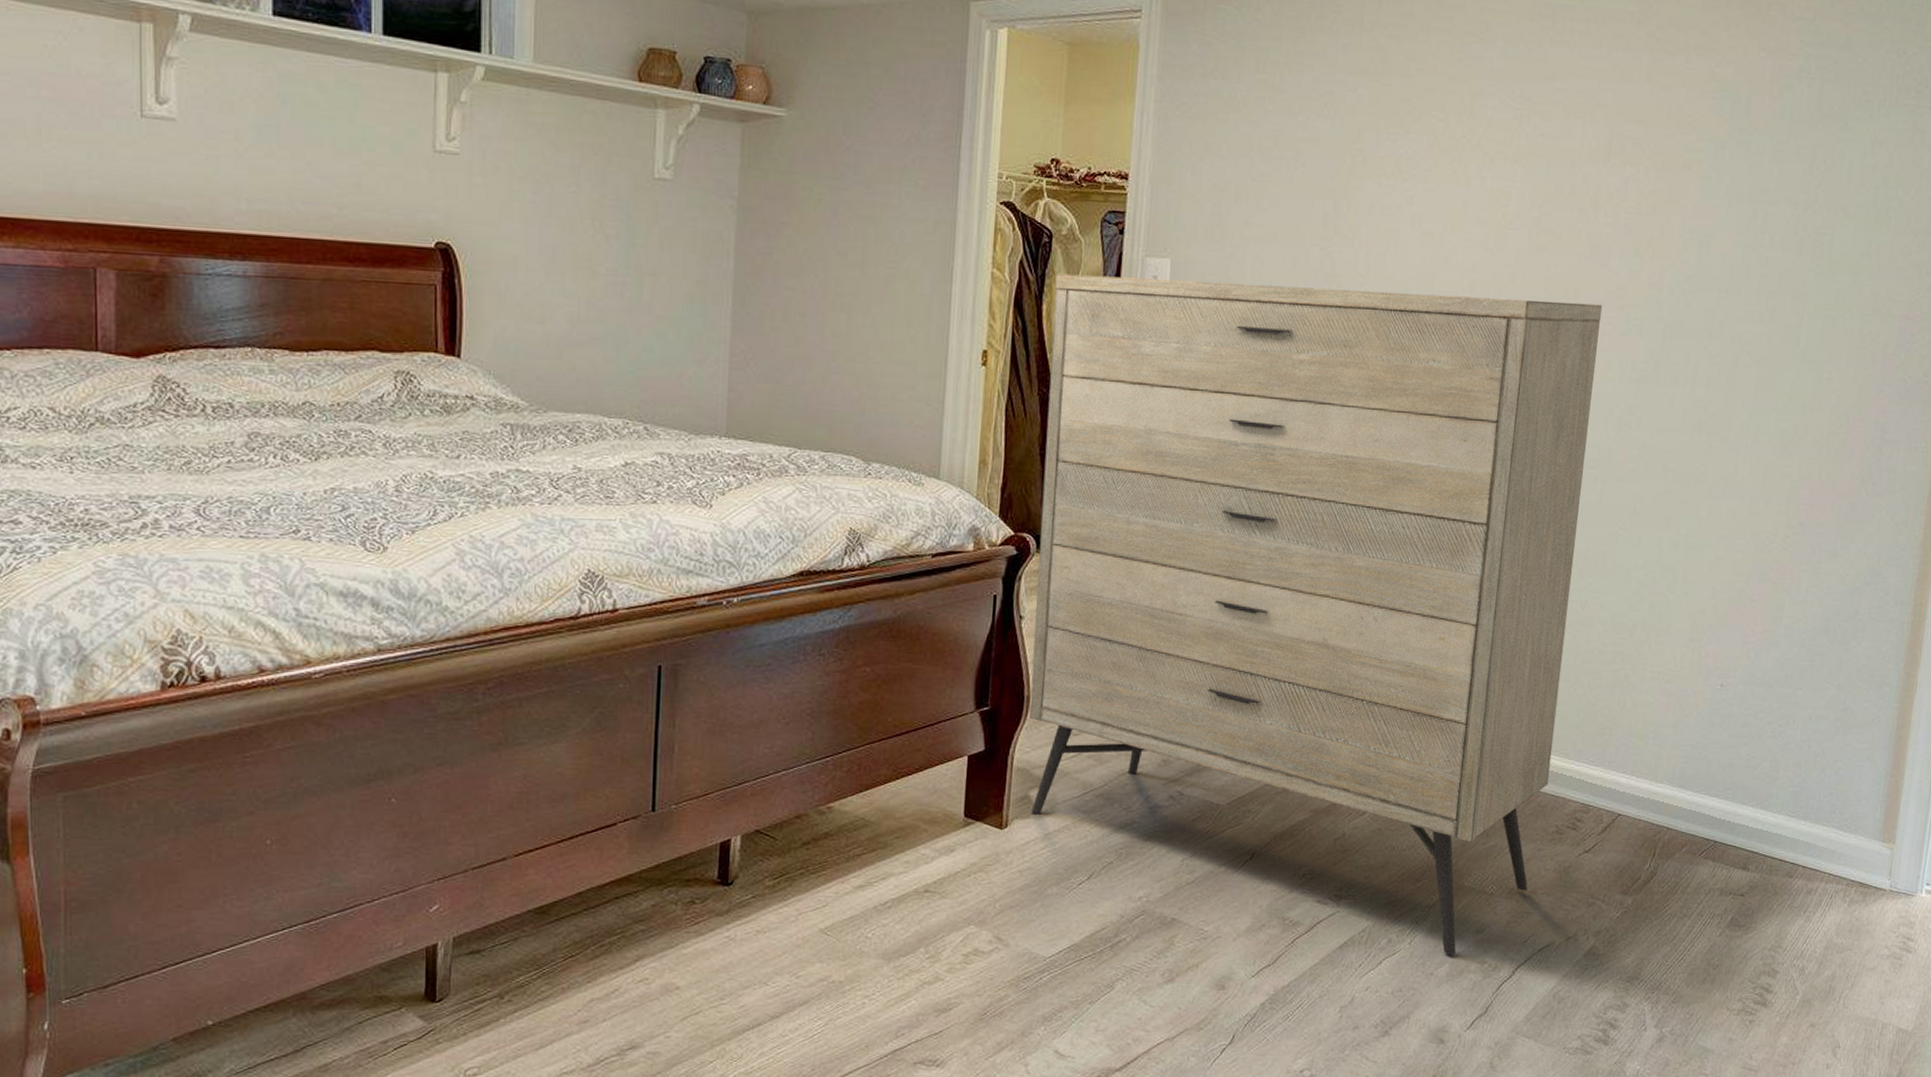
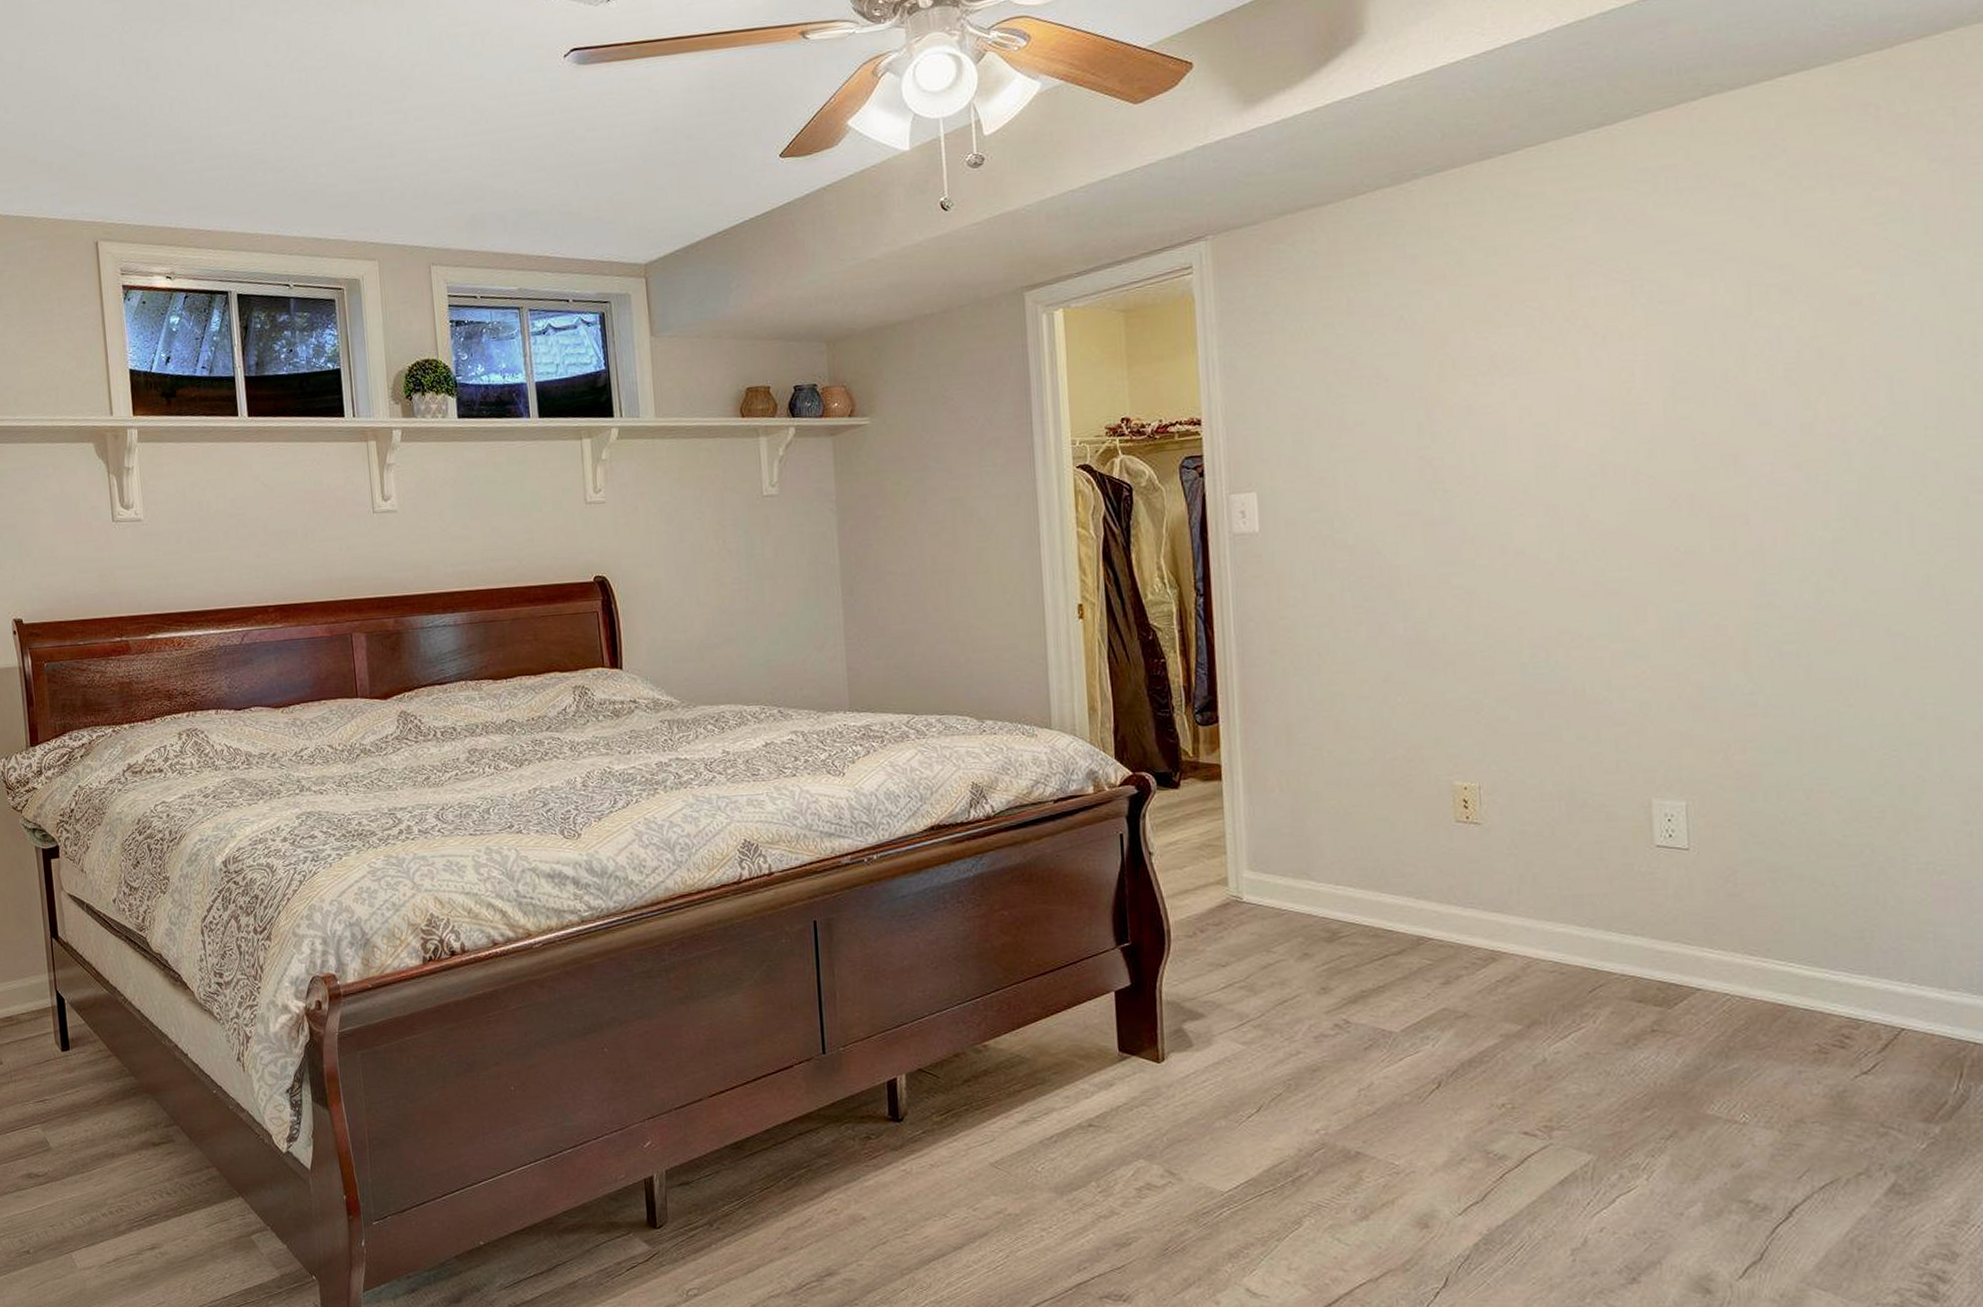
dresser: present [1029,273,1603,956] -> none [1141,466,1798,1194]

